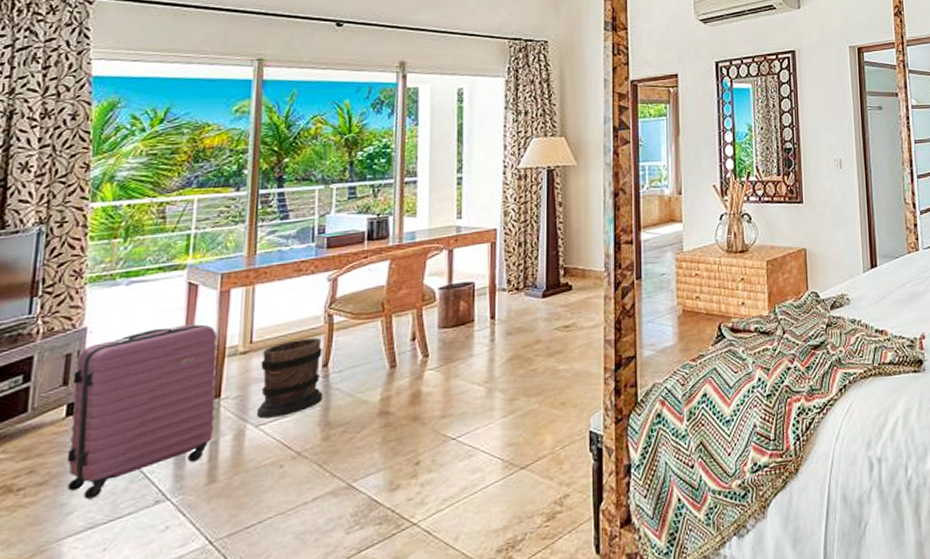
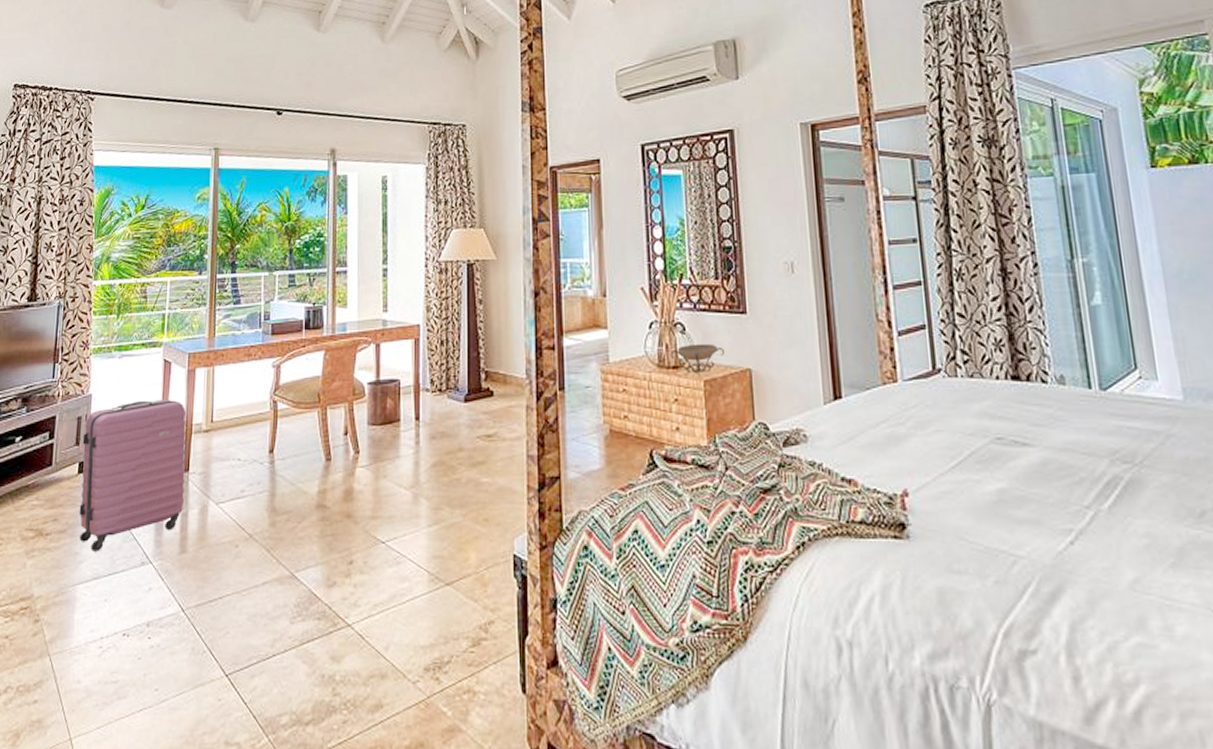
wooden barrel: present [256,338,323,419] -> none [216,423,270,497]
decorative bowl: none [737,229,784,256] -> present [670,343,724,374]

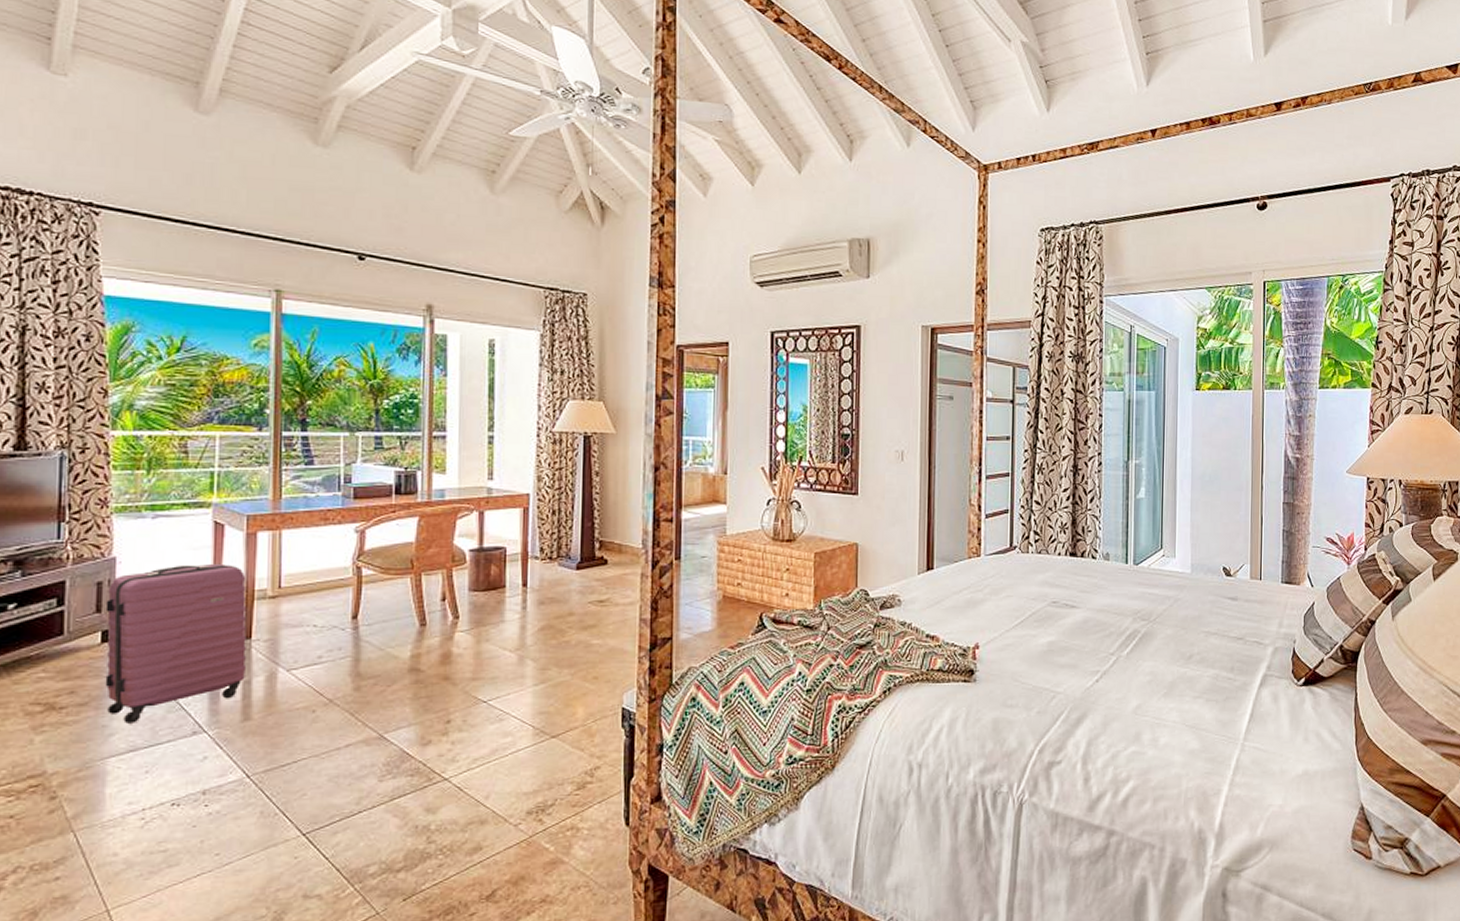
decorative bowl: present [670,343,724,374] -> none [785,520,835,547]

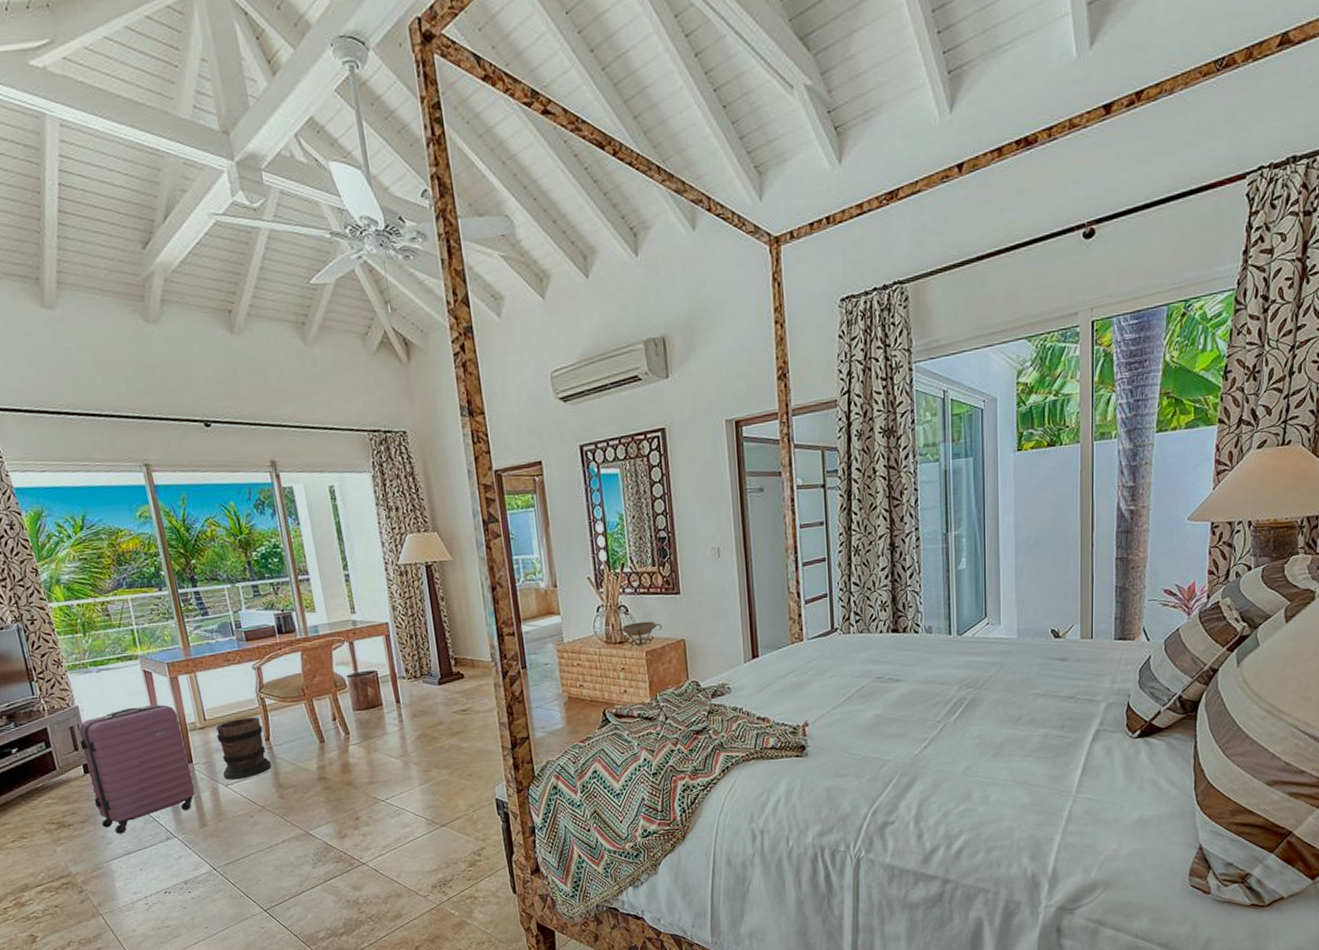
wooden barrel: none [287,589,353,664] -> present [216,717,272,780]
decorative bowl: none [785,520,835,547] -> present [616,621,662,647]

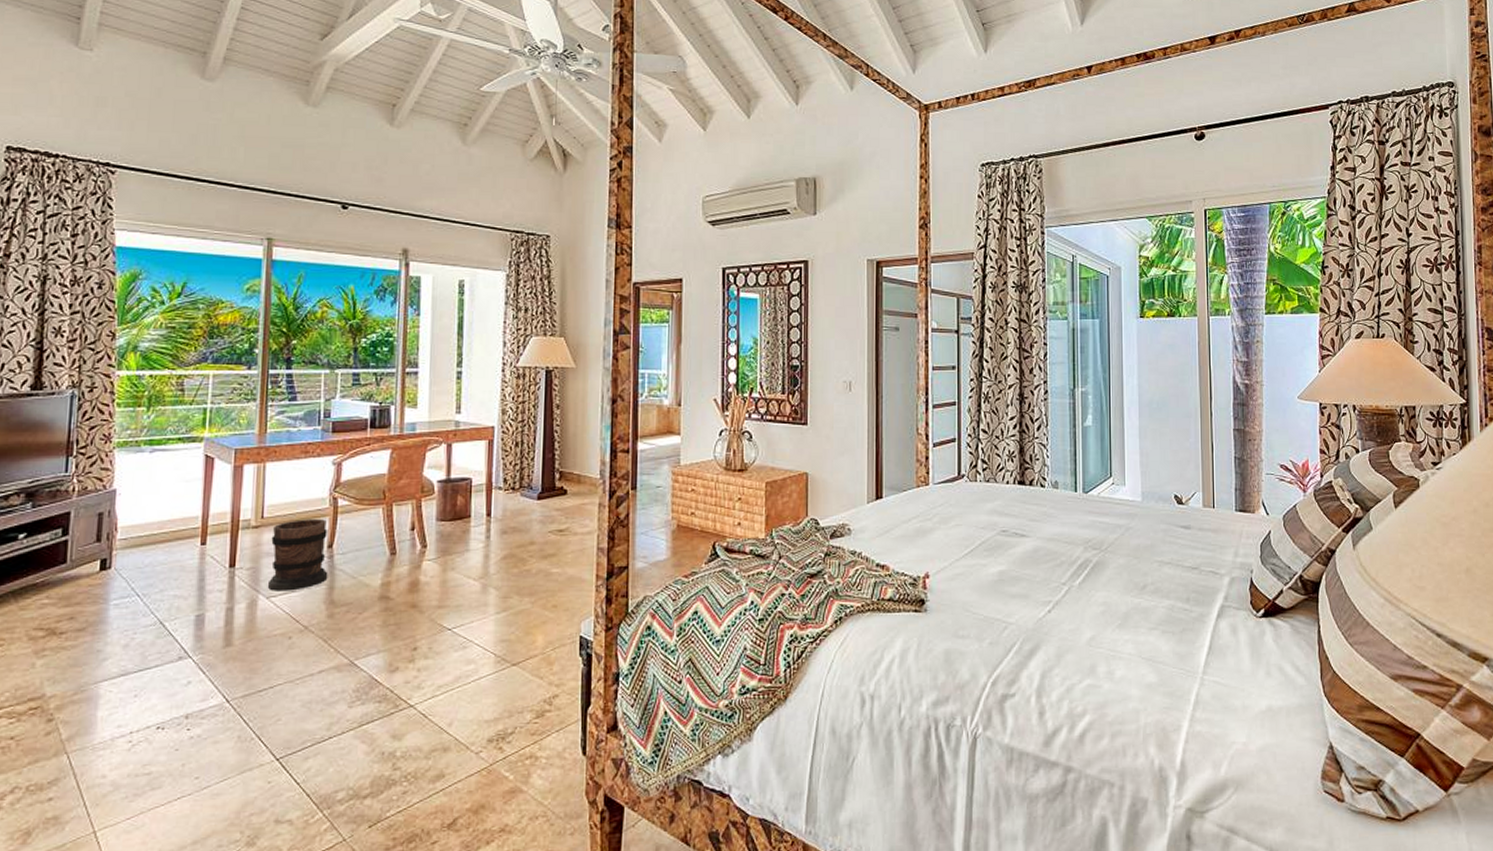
suitcase: present [79,704,196,834] -> none [101,494,233,649]
decorative bowl: present [616,621,662,647] -> none [736,450,785,476]

